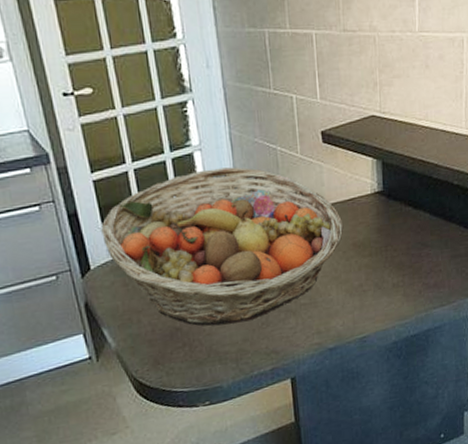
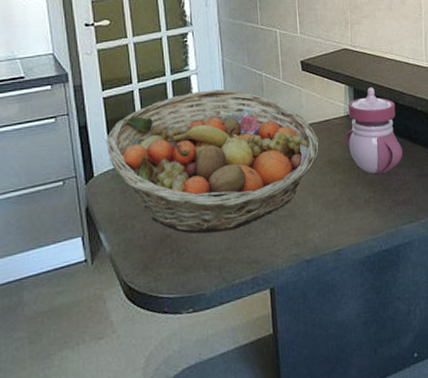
sippy cup: none [372,160,435,257] -> present [345,87,403,174]

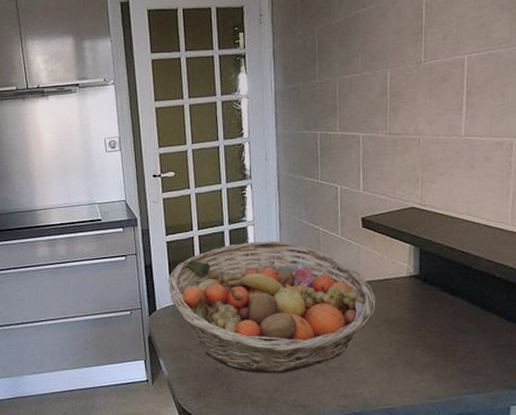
sippy cup: present [345,87,403,174] -> none [406,249,473,340]

